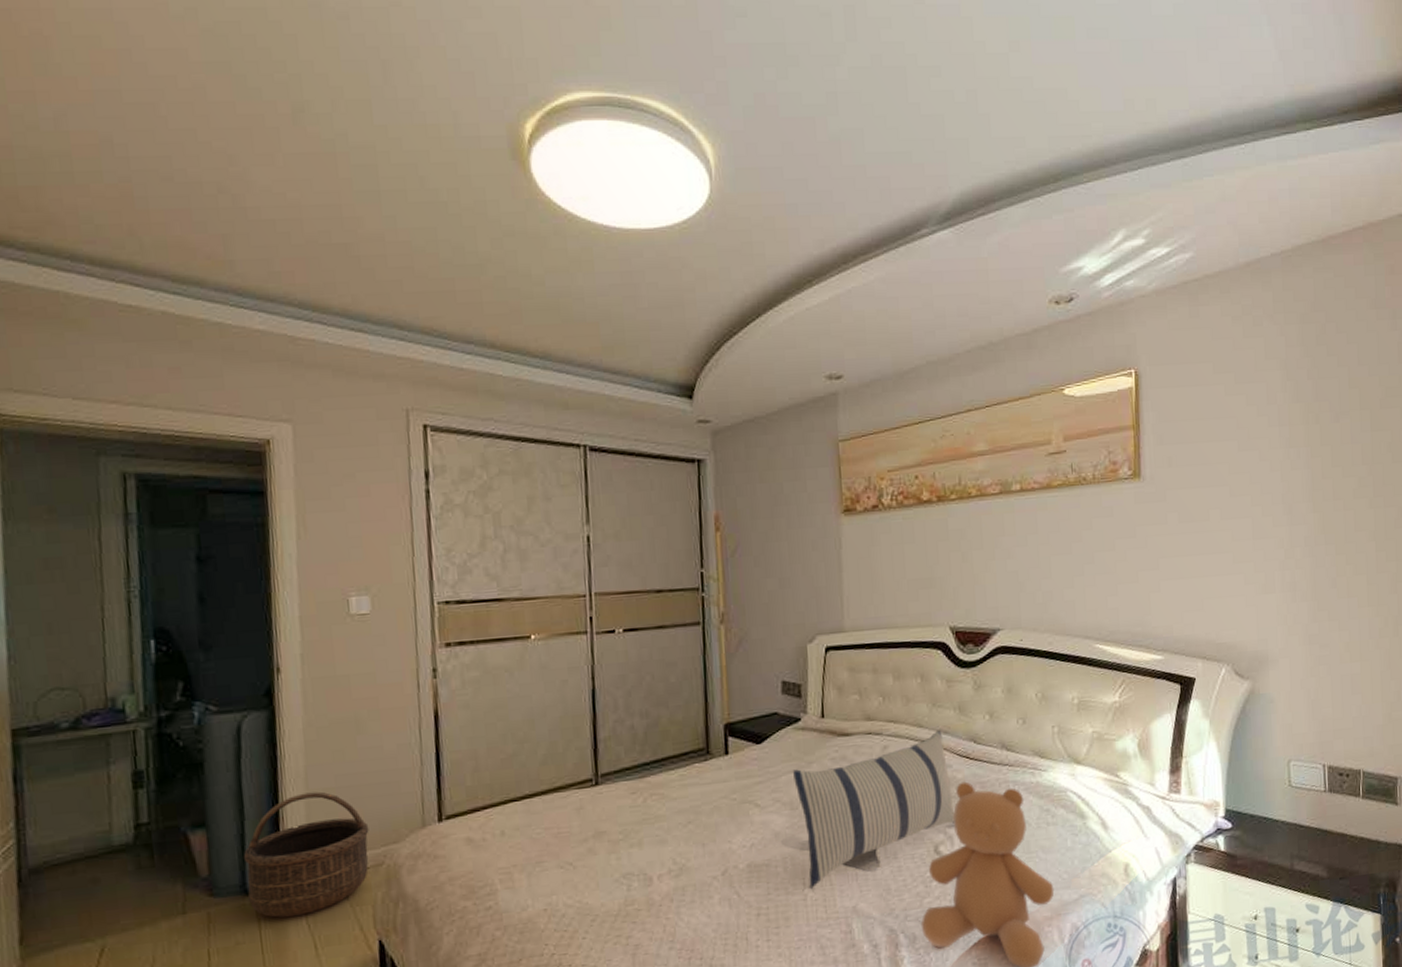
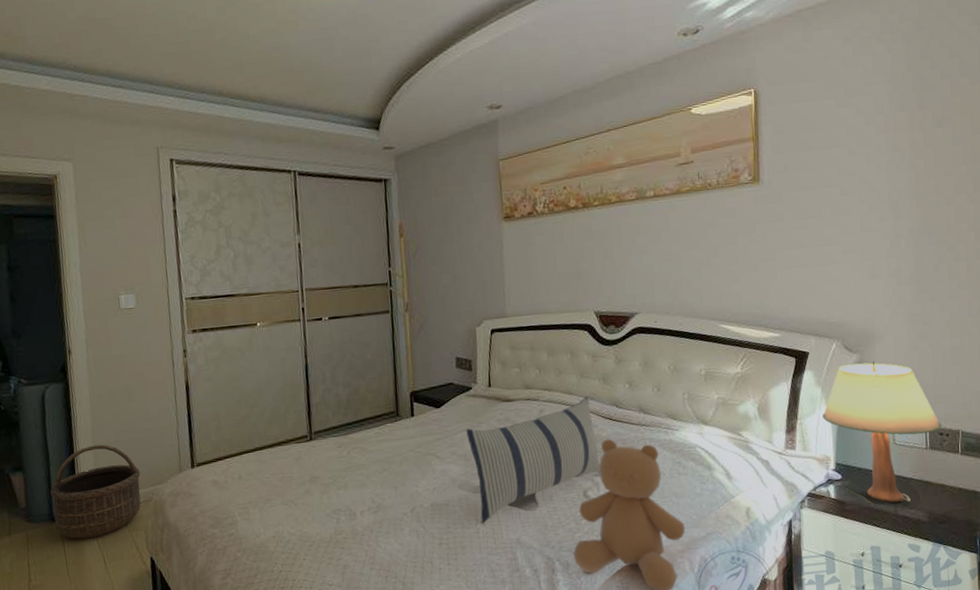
table lamp: none [1210,689,1342,856] -> present [822,361,942,503]

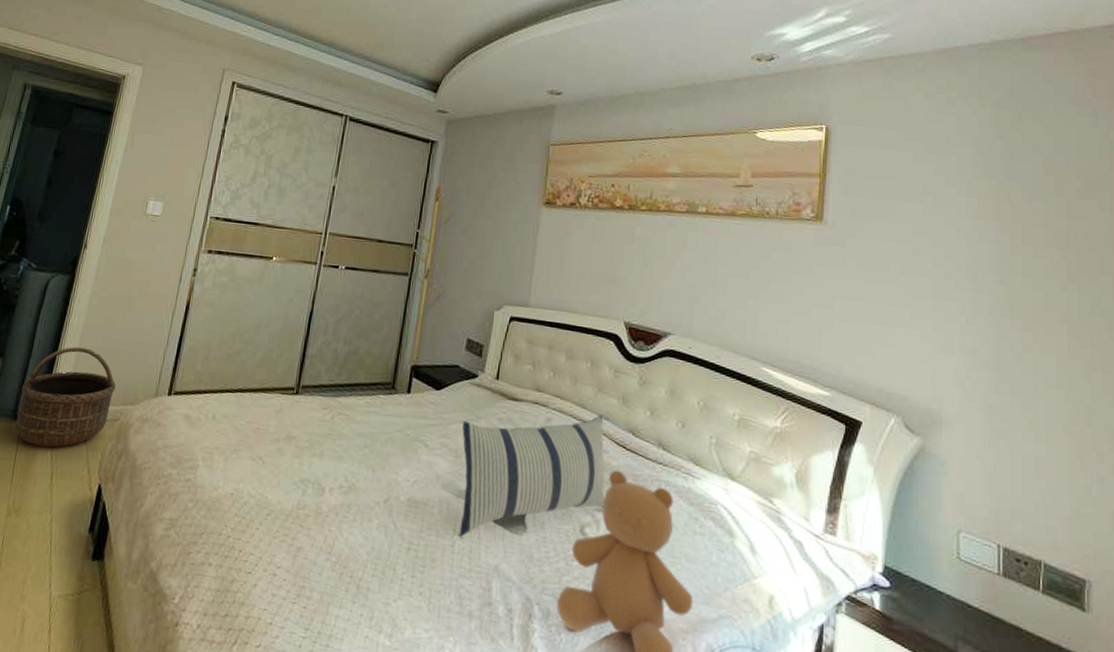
table lamp: present [822,361,942,503] -> none [871,446,1020,641]

